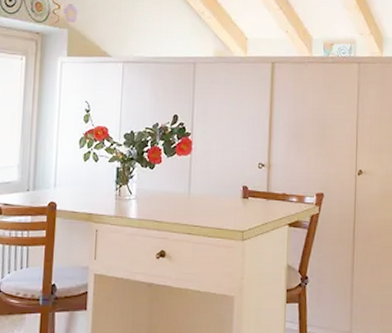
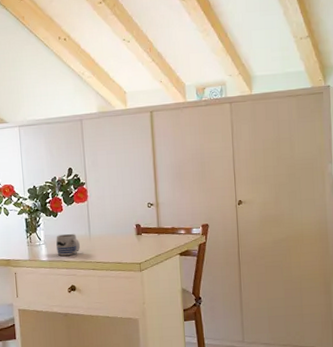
mug: none [149,190,177,215] -> present [56,234,81,256]

